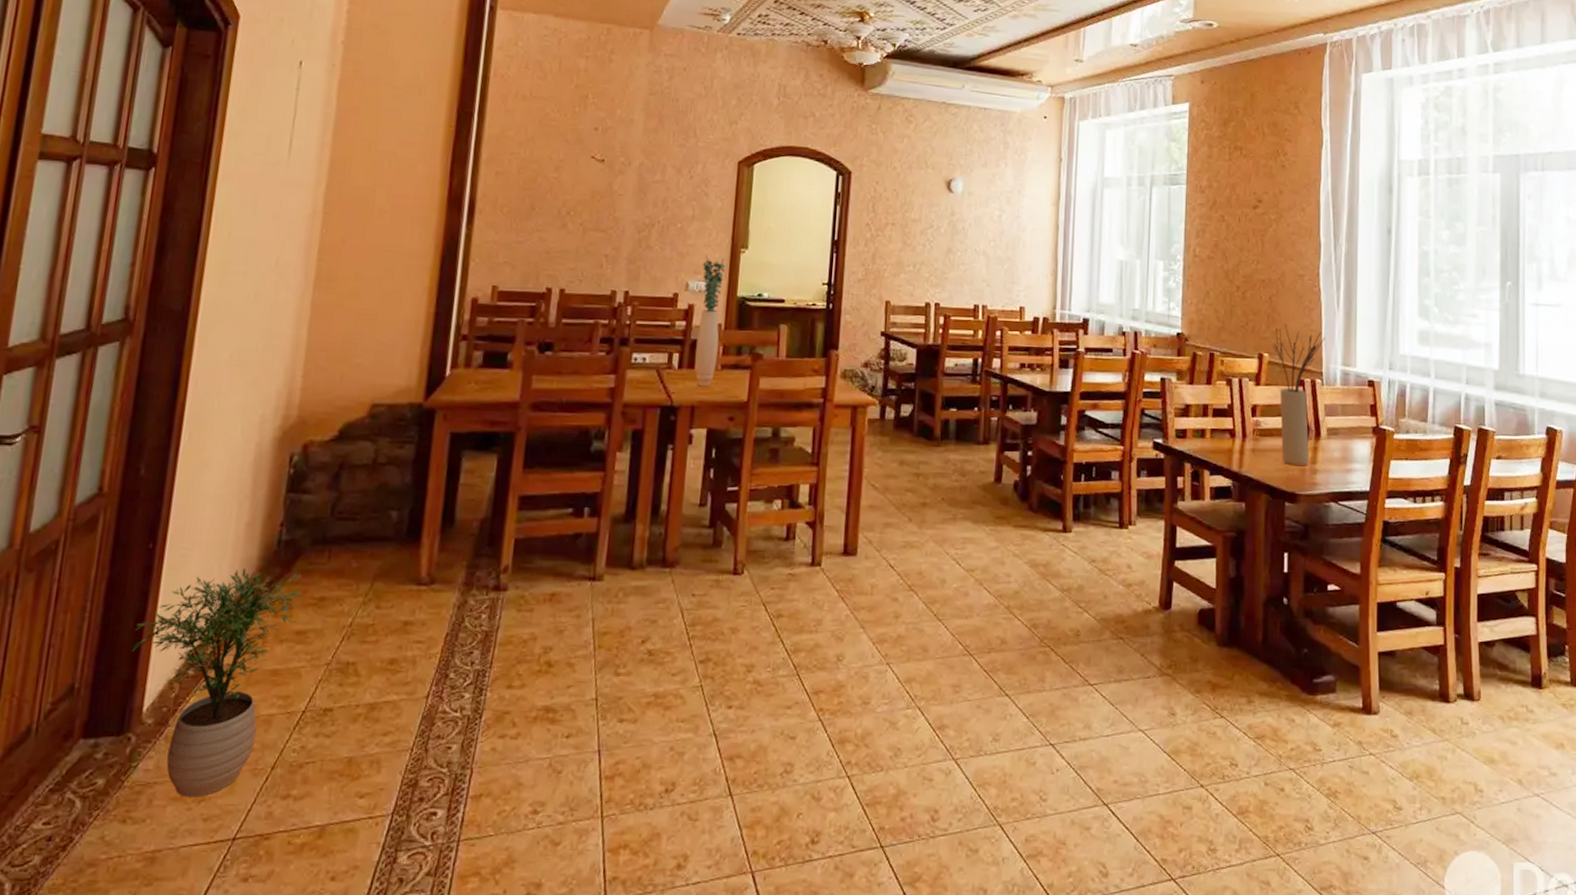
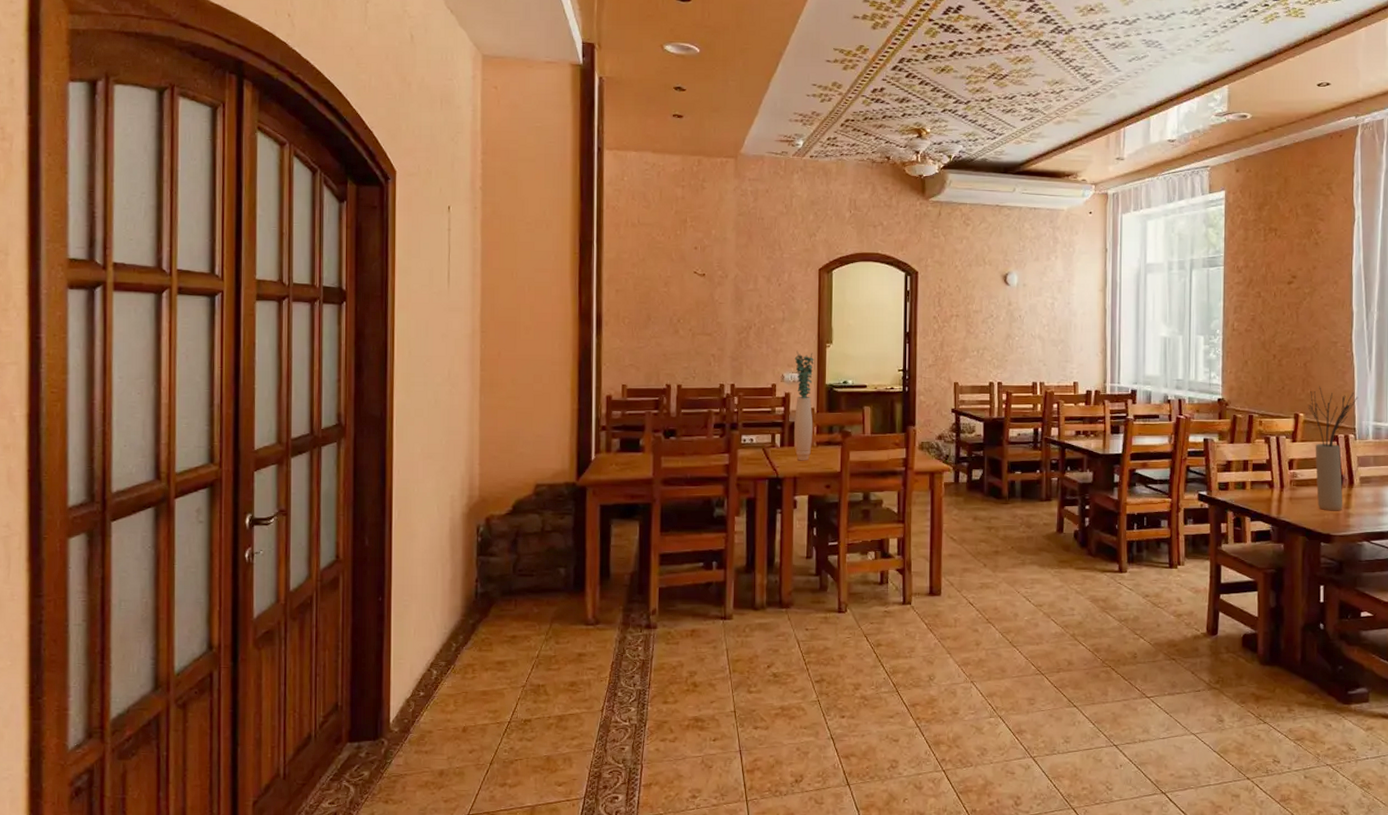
potted plant: present [131,568,303,797] -> none [376,615,499,785]

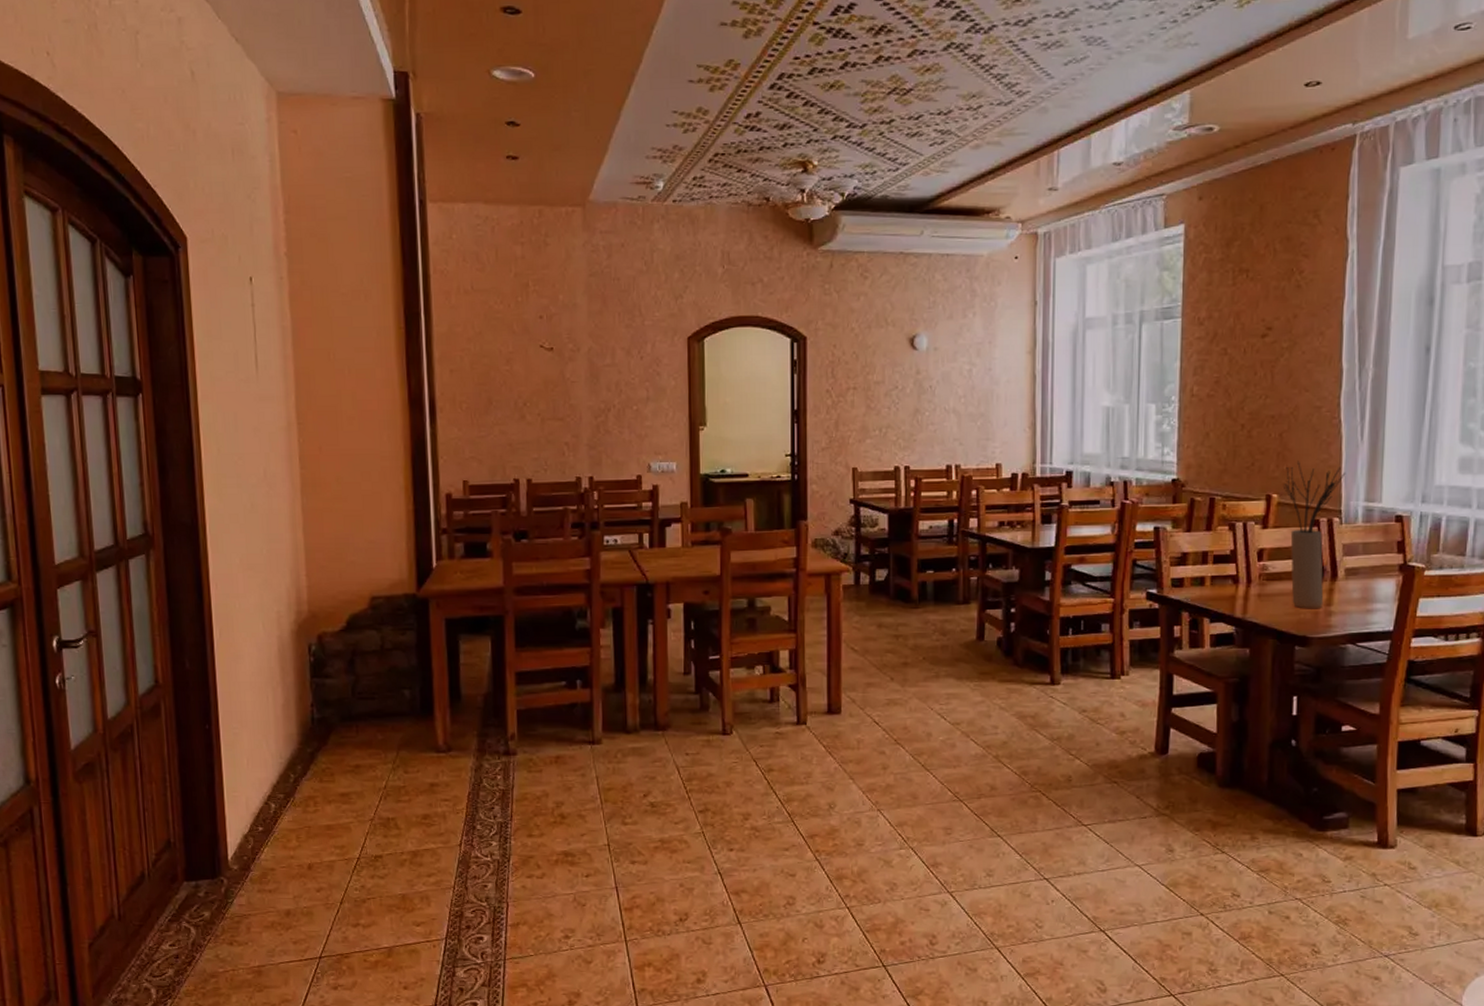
vase: present [794,350,814,461] -> none [662,435,687,564]

